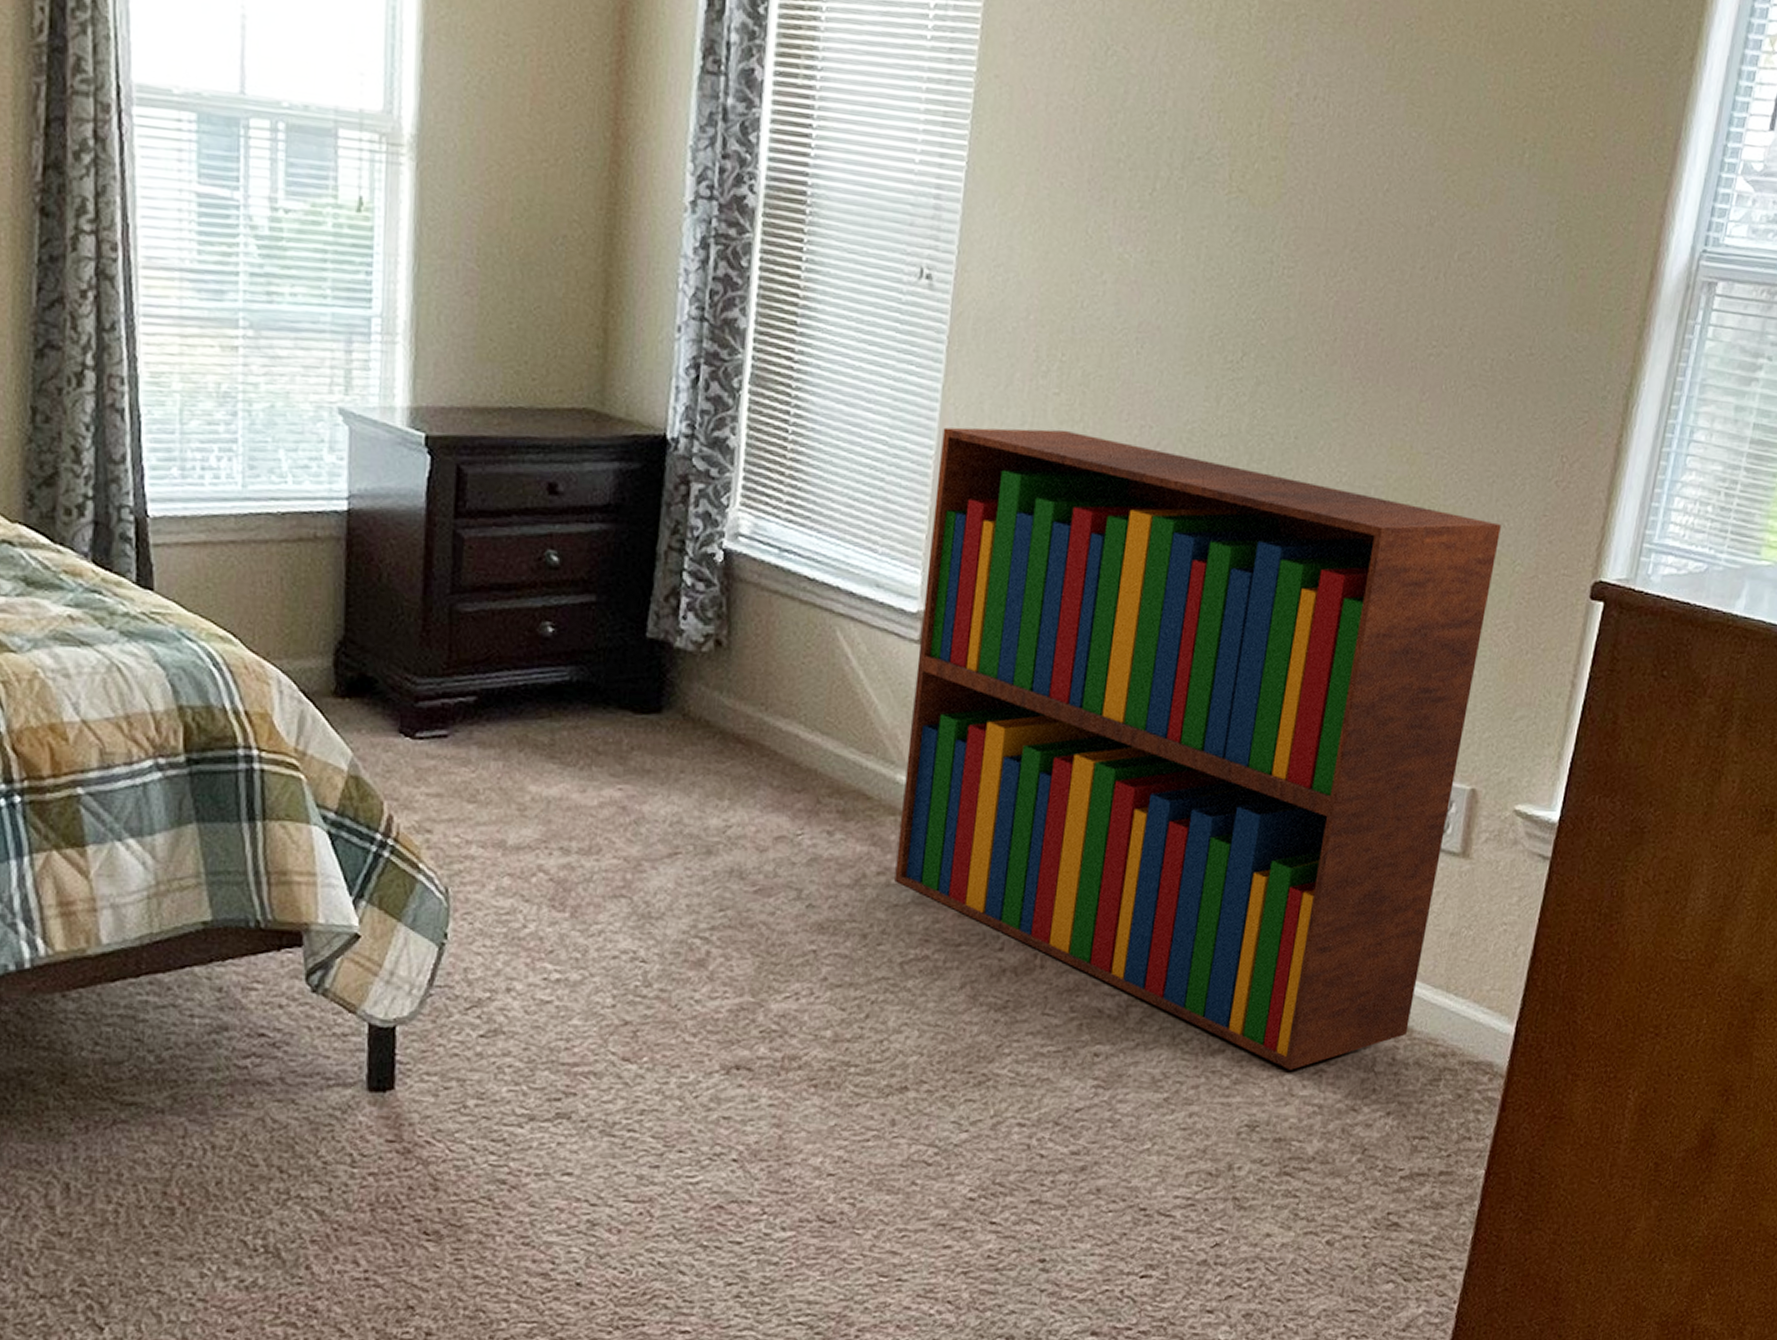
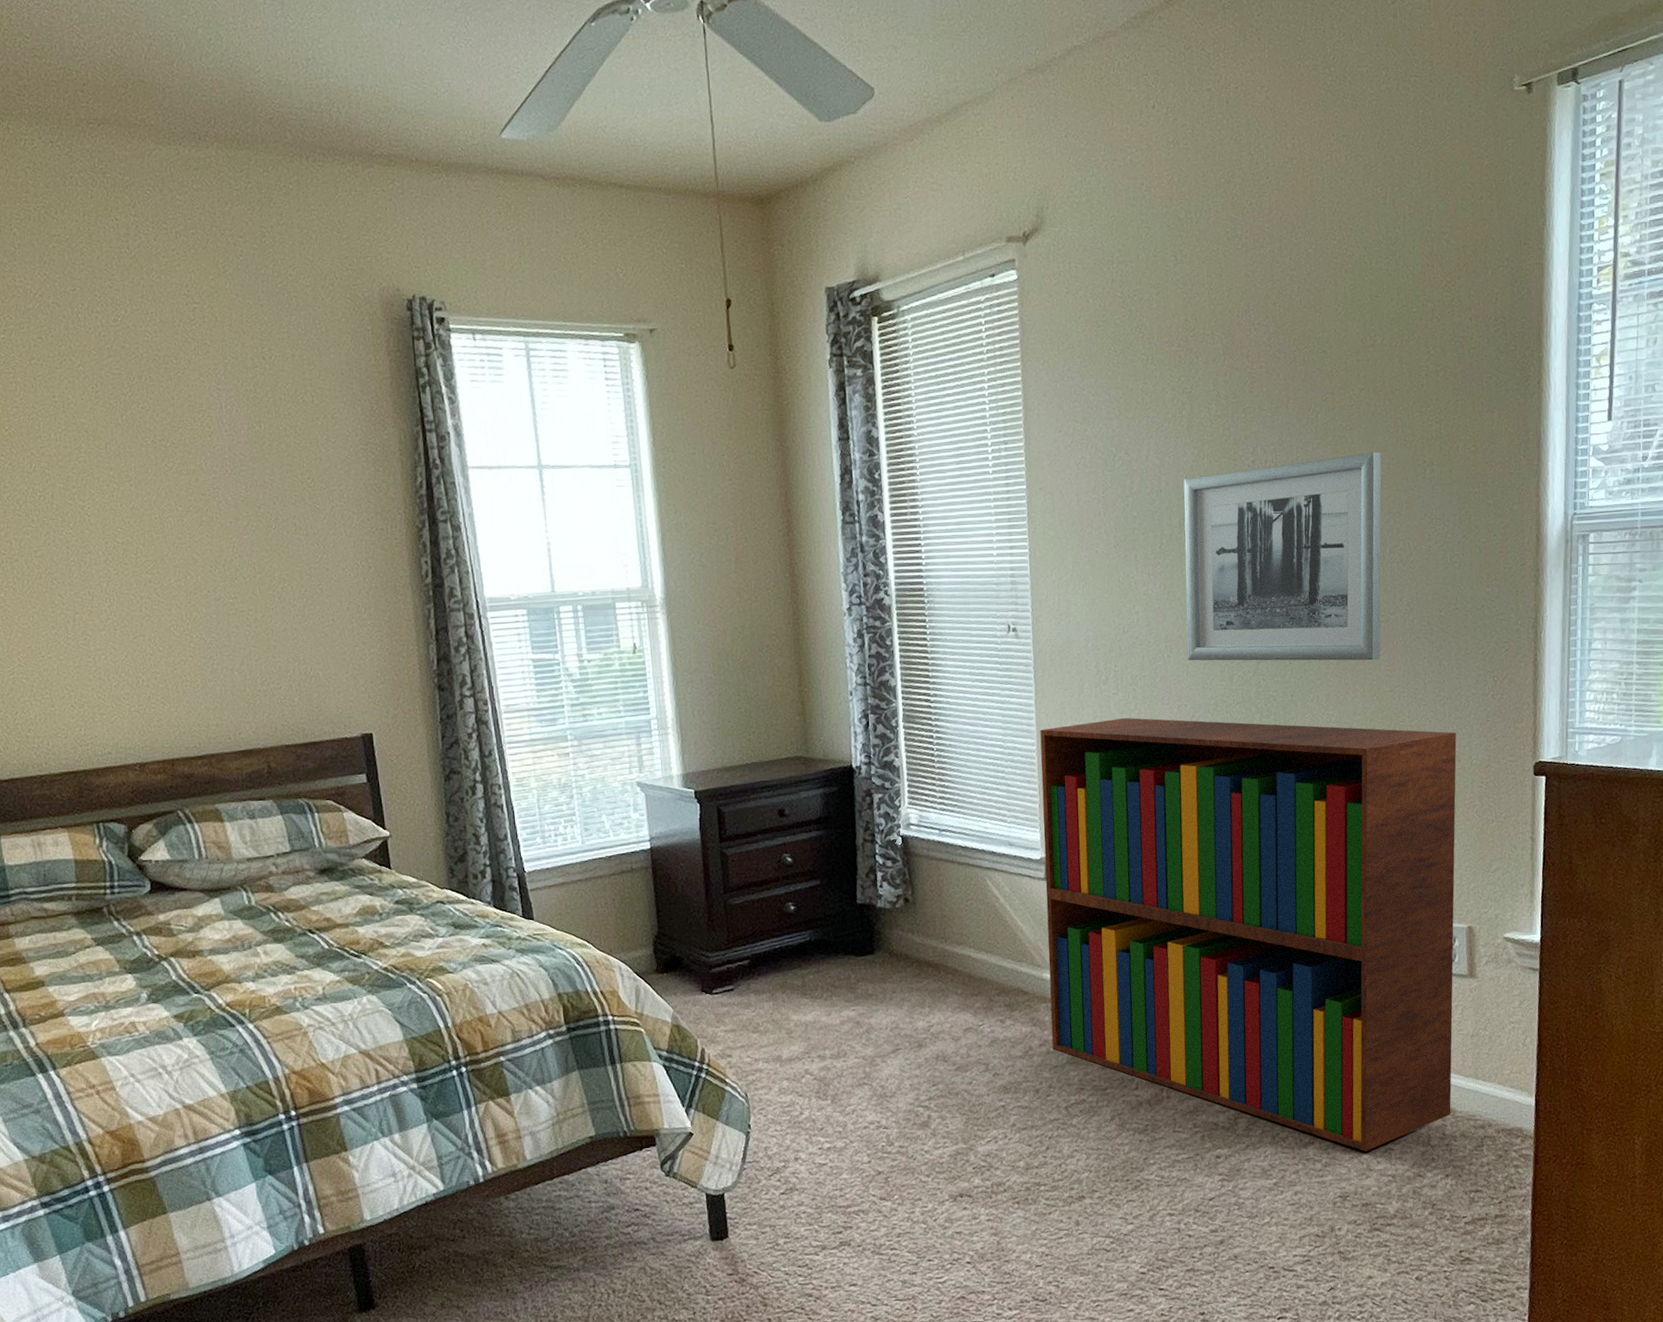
wall art: none [1163,100,1471,408] -> present [1183,451,1382,661]

